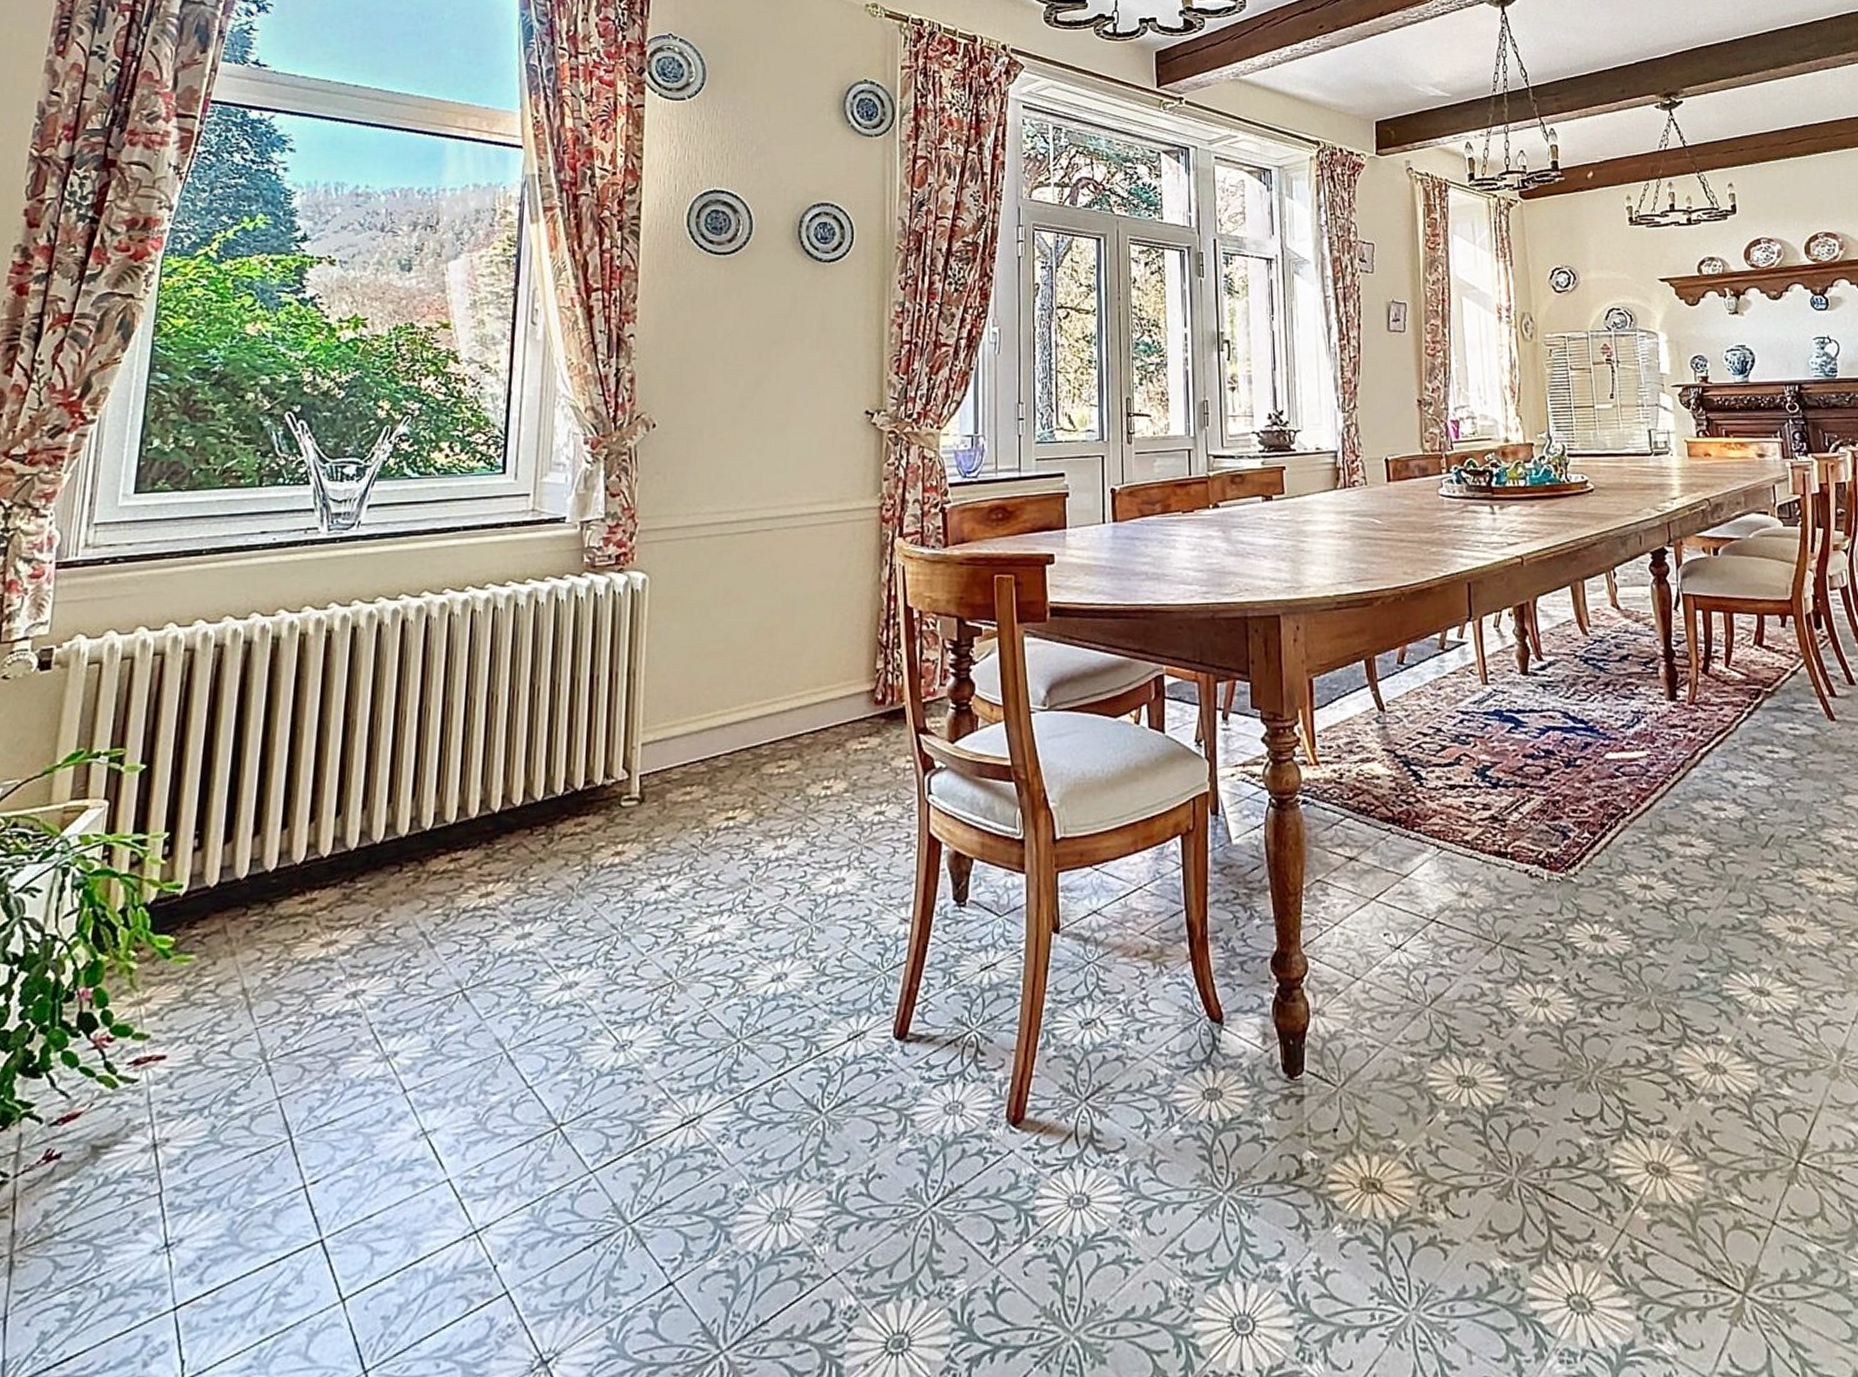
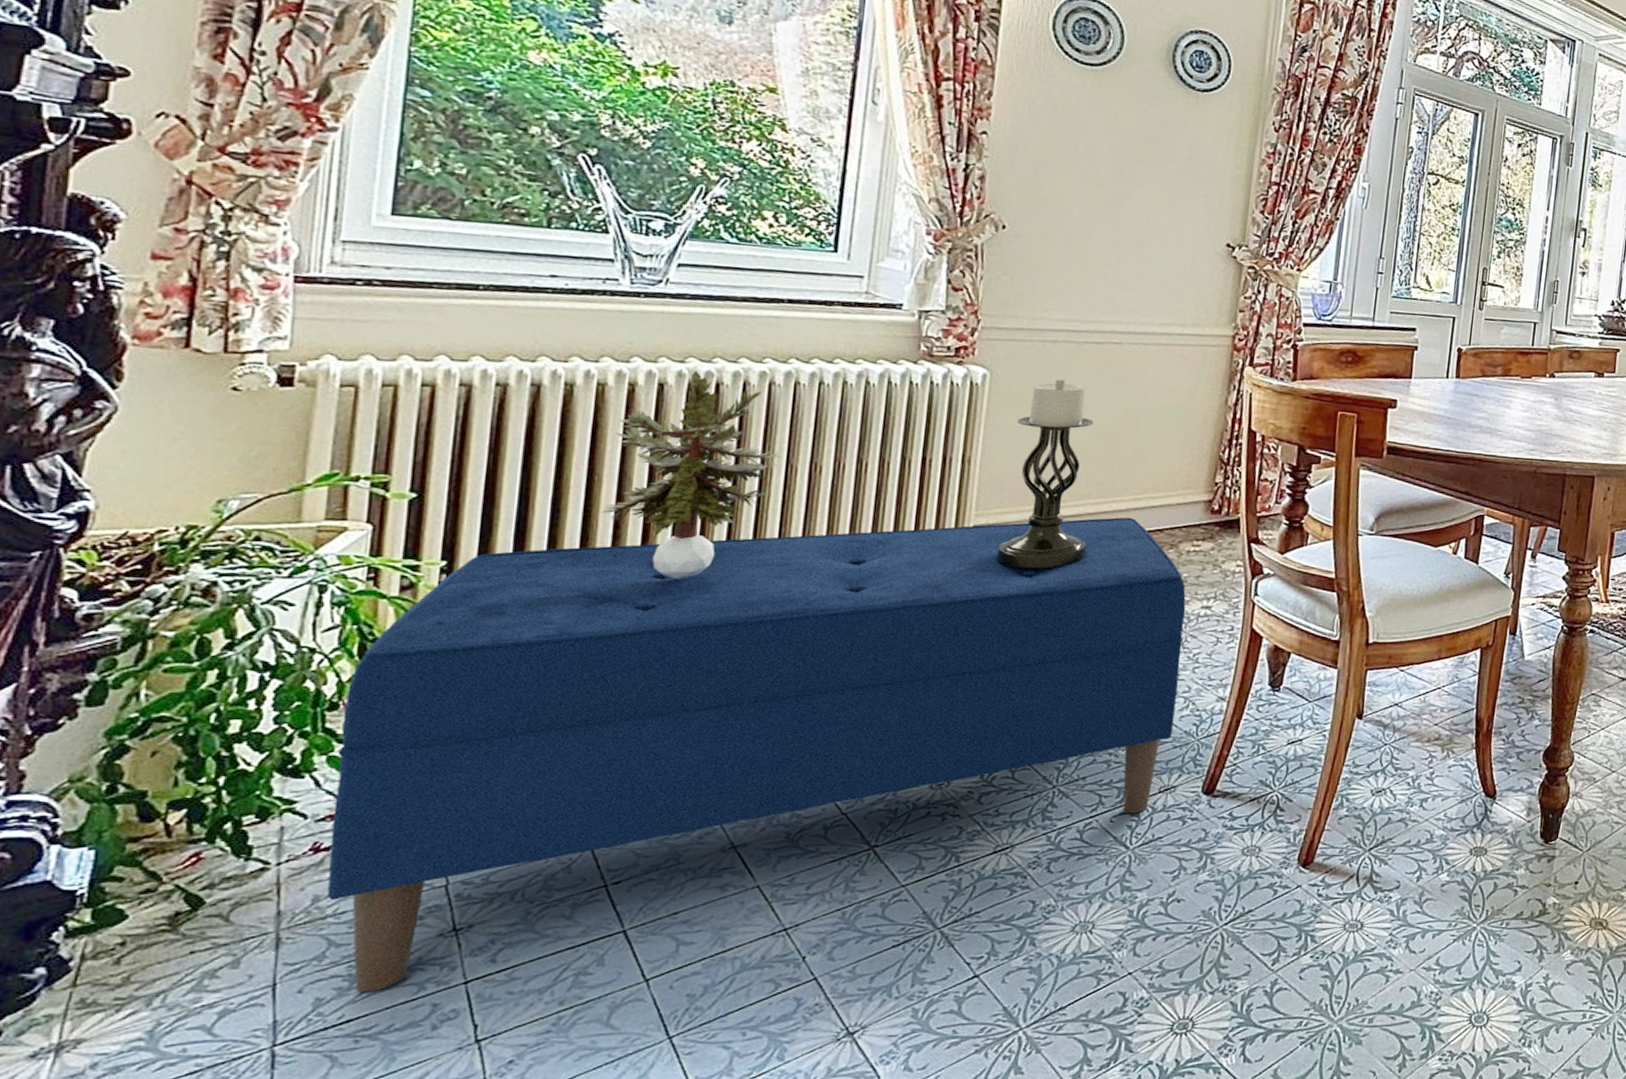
bench: none [55,717,860,1324] -> present [327,517,1186,993]
potted plant: none [300,610,461,831] -> present [599,370,782,579]
candle holder: none [664,574,754,787] -> present [995,378,1094,569]

